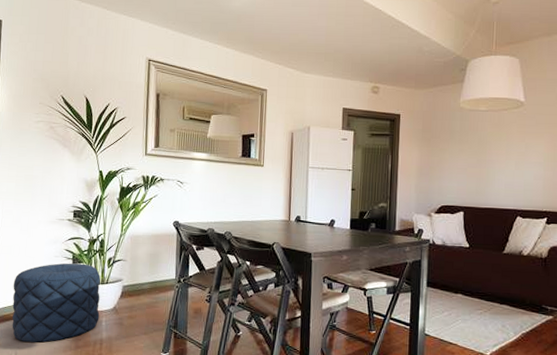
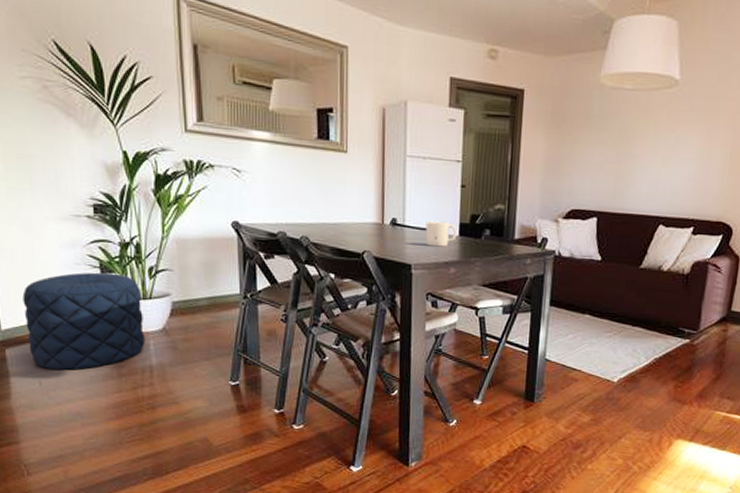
mug: none [323,217,349,238] -> present [425,220,457,247]

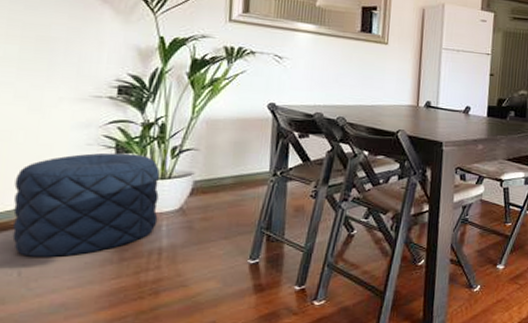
mug: present [425,220,457,247] -> none [456,103,486,127]

